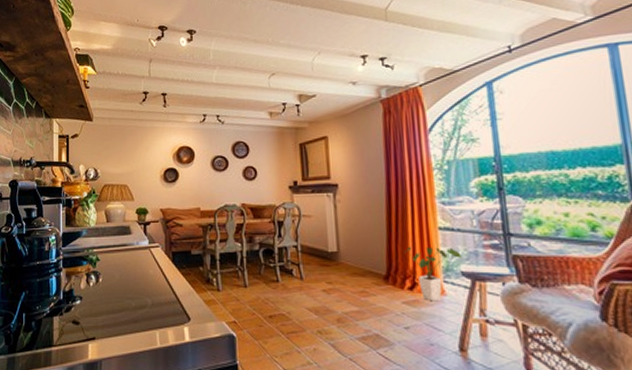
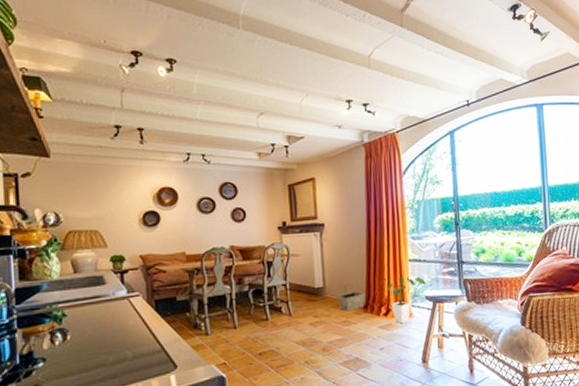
basket: none [353,250,386,281] -> present [337,283,366,311]

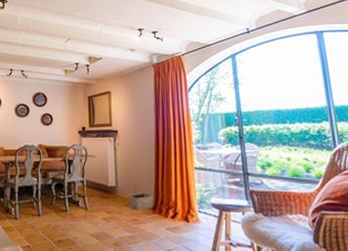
house plant: present [381,276,426,324] -> none [168,182,212,228]

